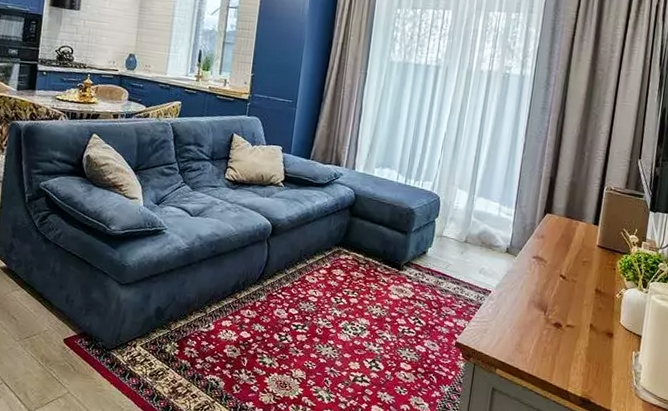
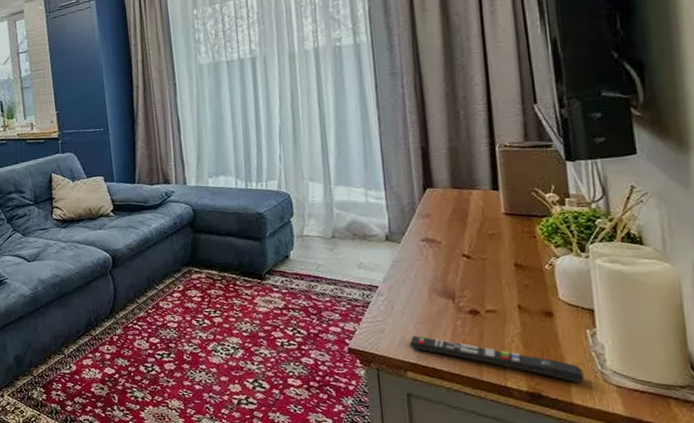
remote control: none [503,338,624,395] -> present [409,336,585,384]

